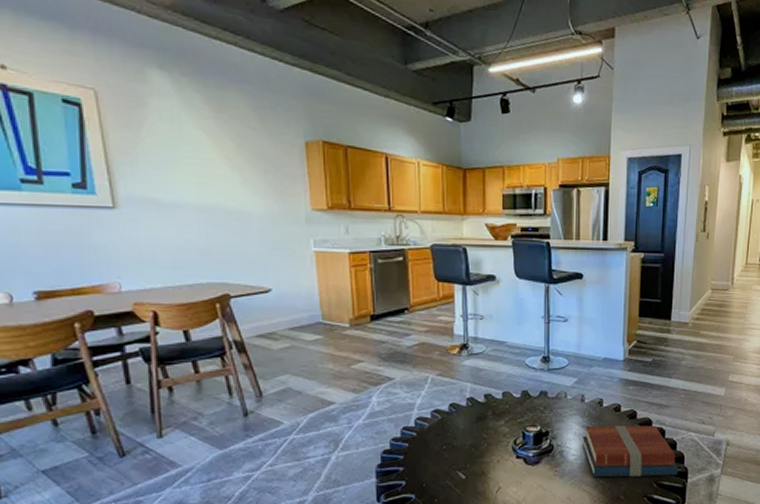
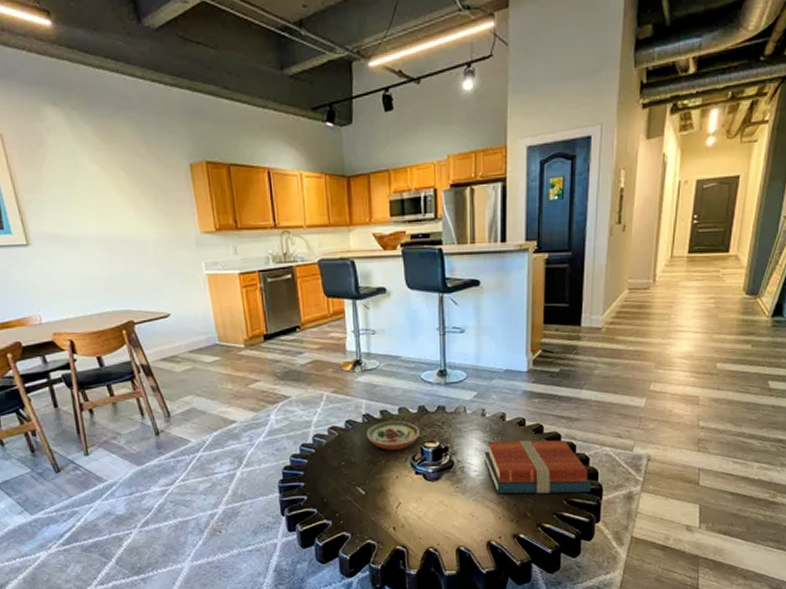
decorative bowl: none [469,405,523,434] -> present [366,421,421,450]

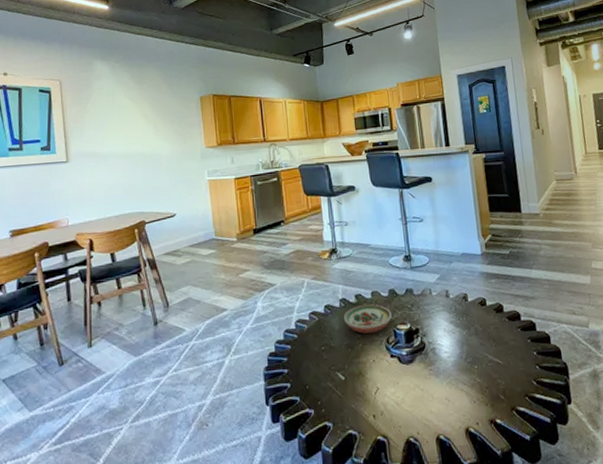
books: present [484,440,591,494] -> none [452,318,558,376]

